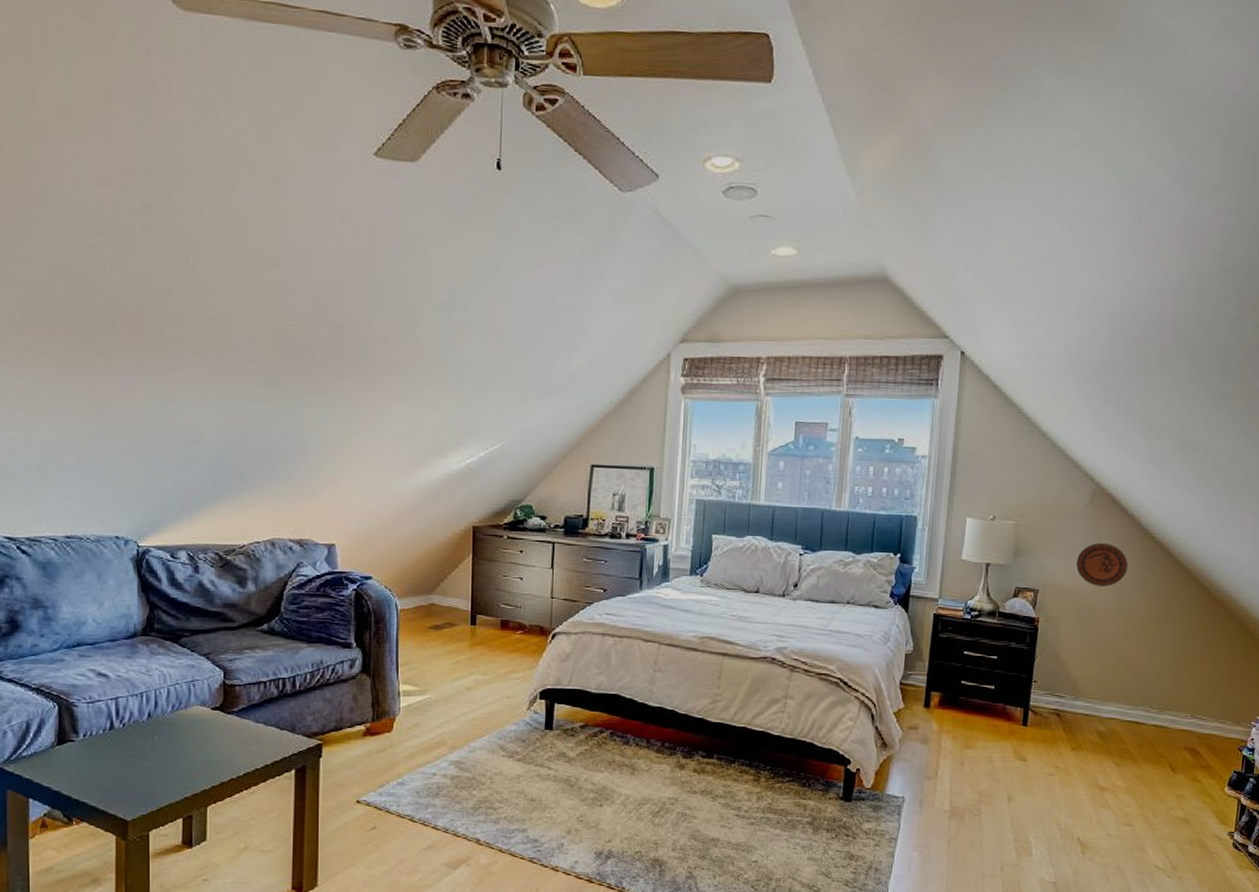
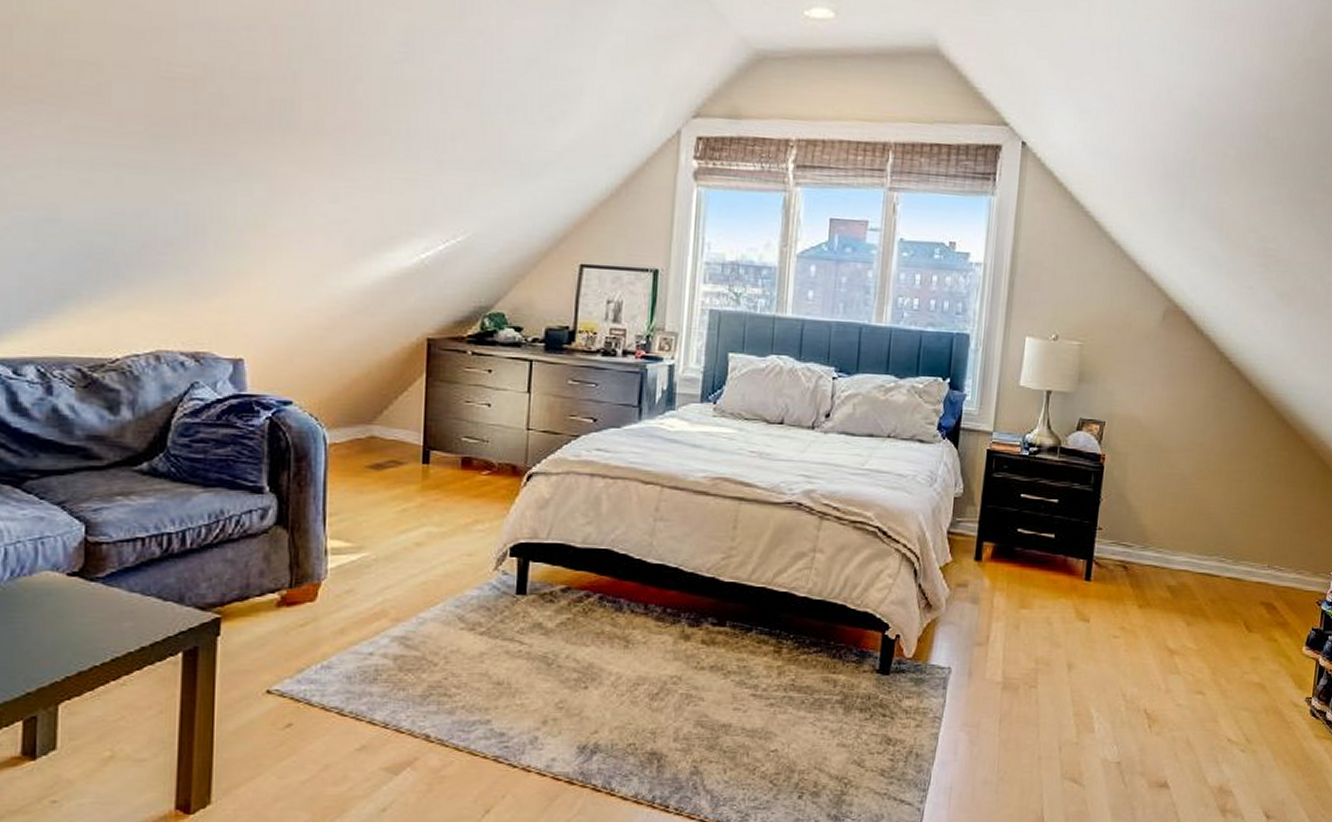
decorative plate: present [1076,543,1129,587] -> none [1146,368,1203,418]

